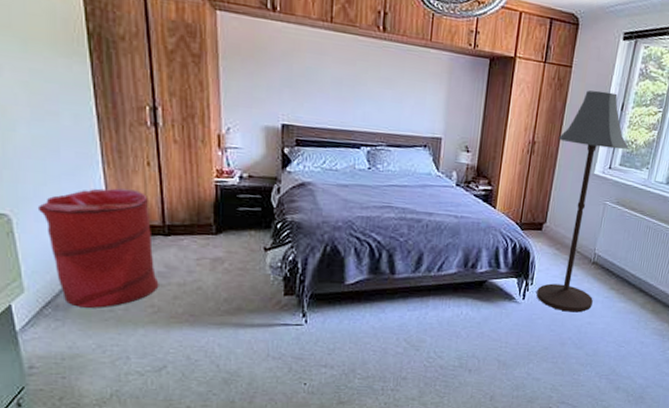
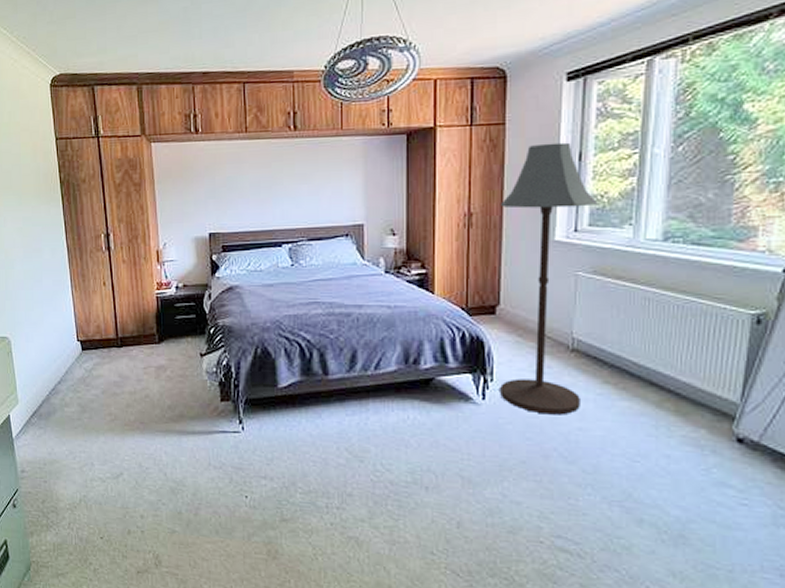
laundry hamper: present [37,188,159,308] -> none [27,308,115,417]

